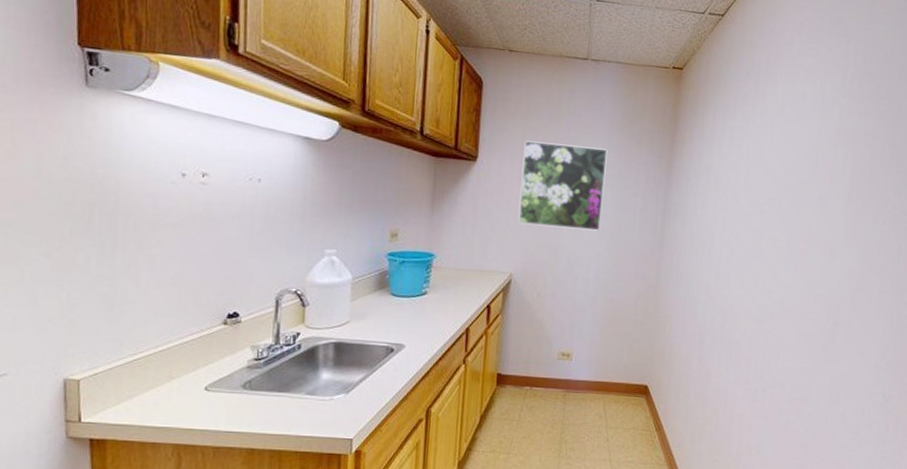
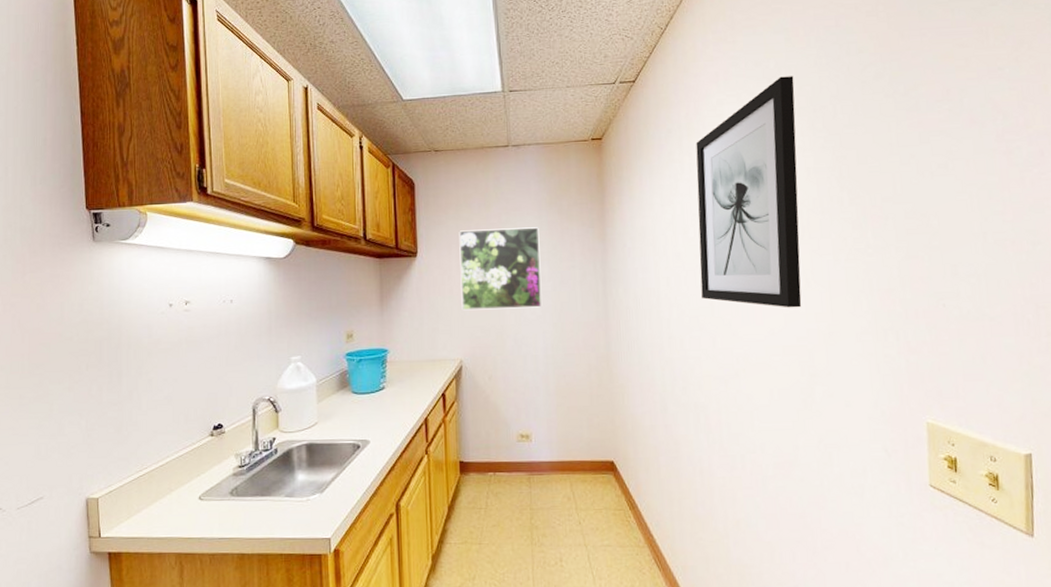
wall art: none [752,38,870,262] -> present [696,76,802,308]

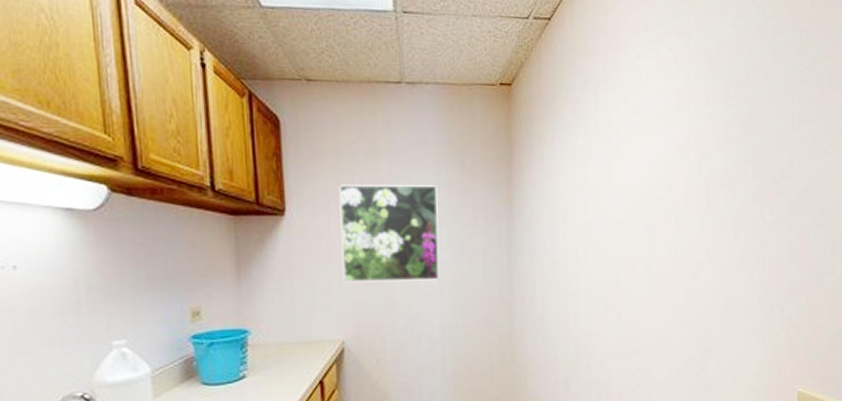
wall art: present [696,76,802,308] -> none [609,33,712,283]

